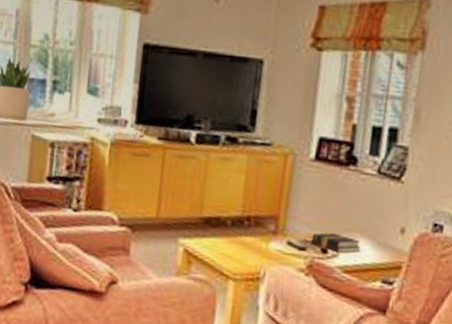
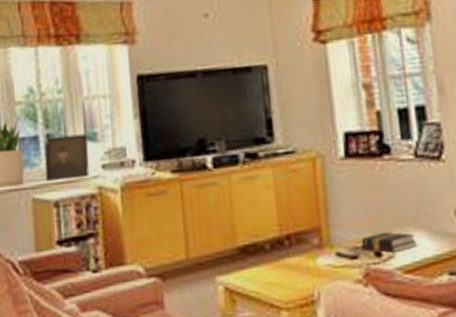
picture frame: none [46,83,90,127] -> present [44,133,90,182]

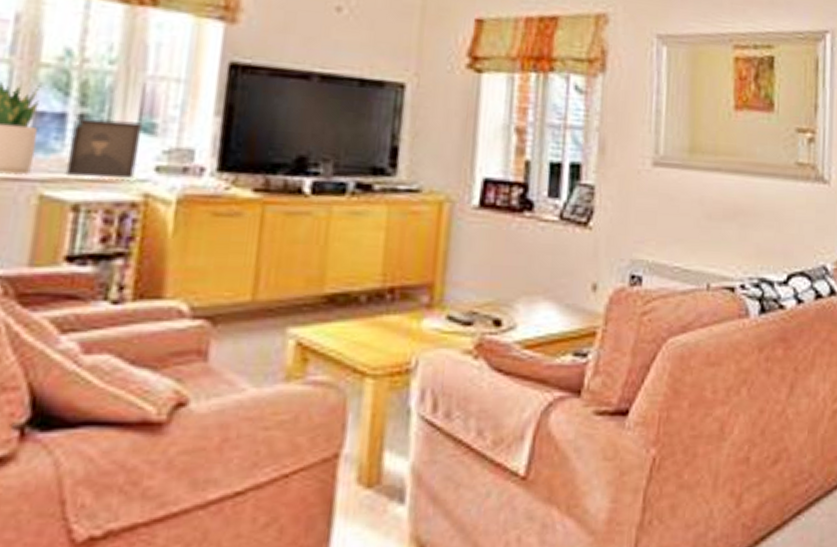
hardback book: present [360,232,418,254] -> none [477,298,545,324]

